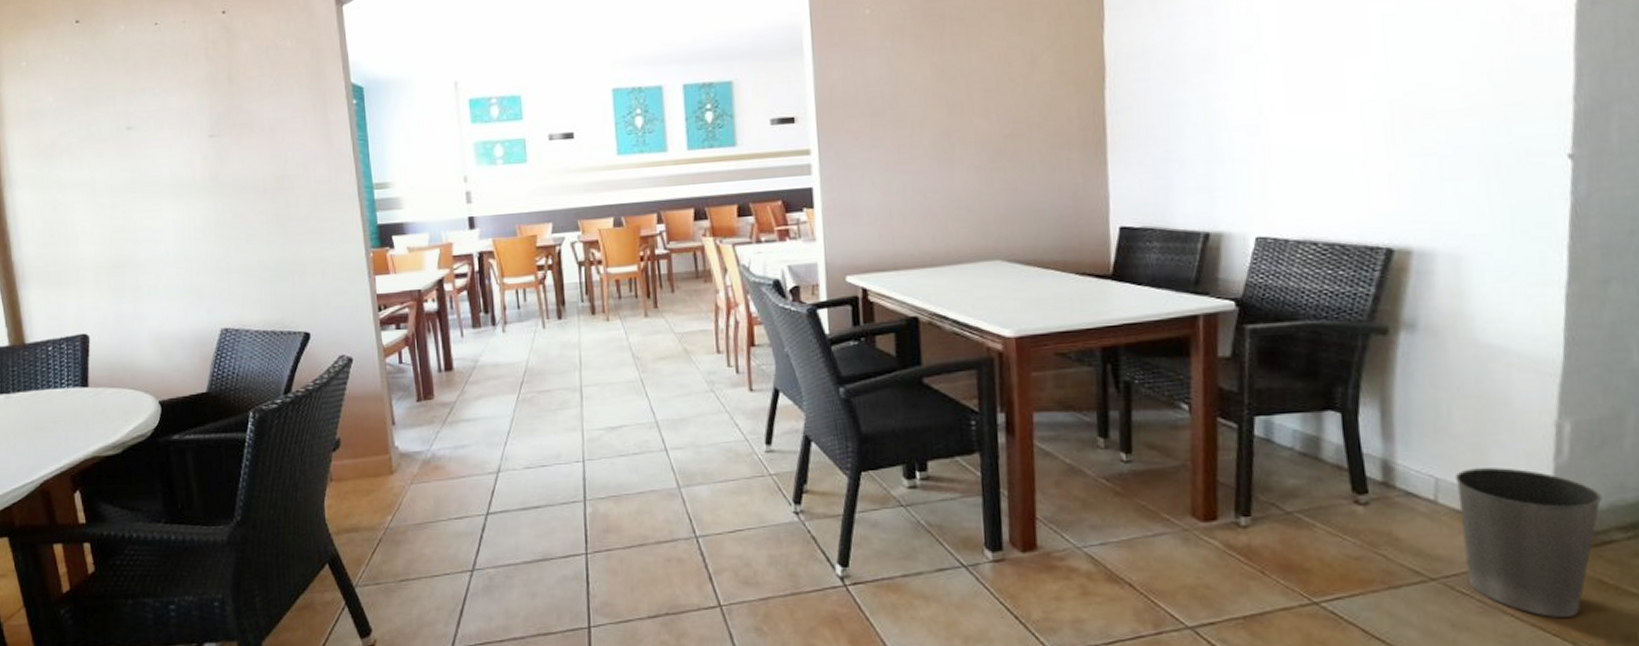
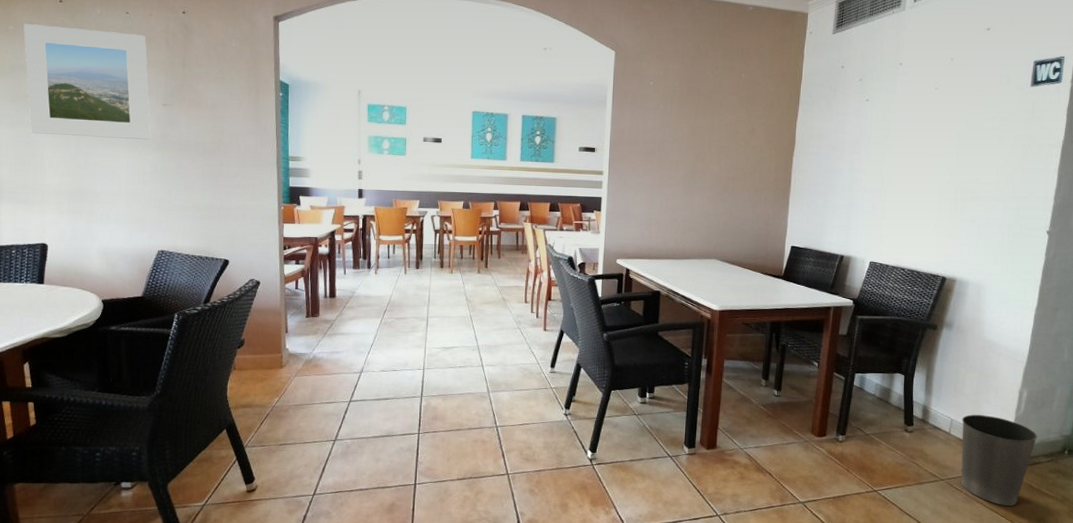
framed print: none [37,49,199,194] -> present [23,24,151,139]

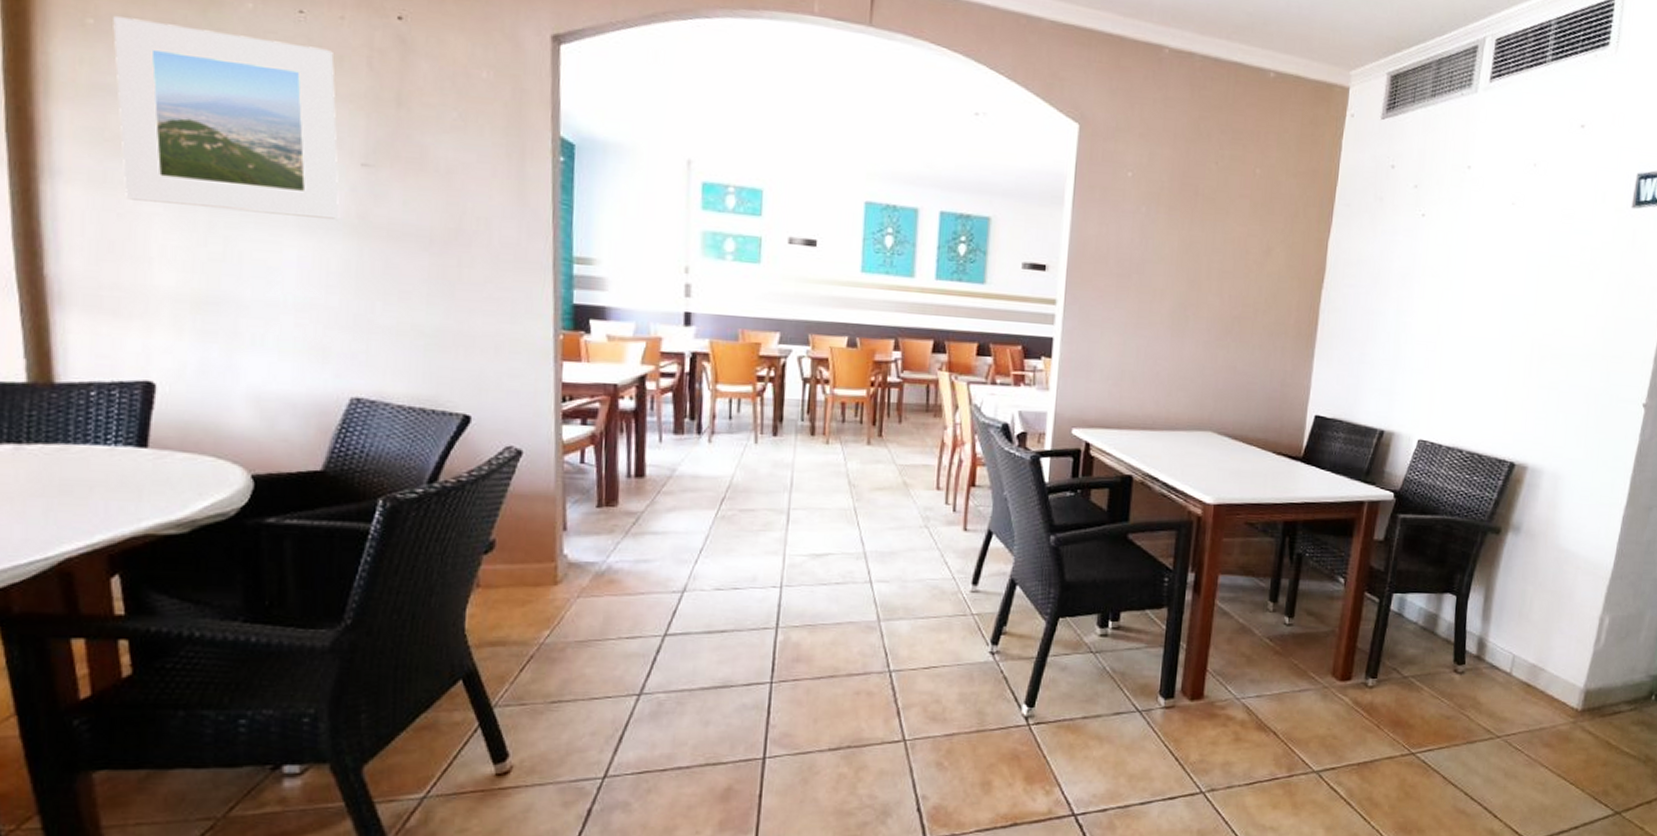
waste basket: present [961,415,1038,506] -> none [1522,649,1620,770]

